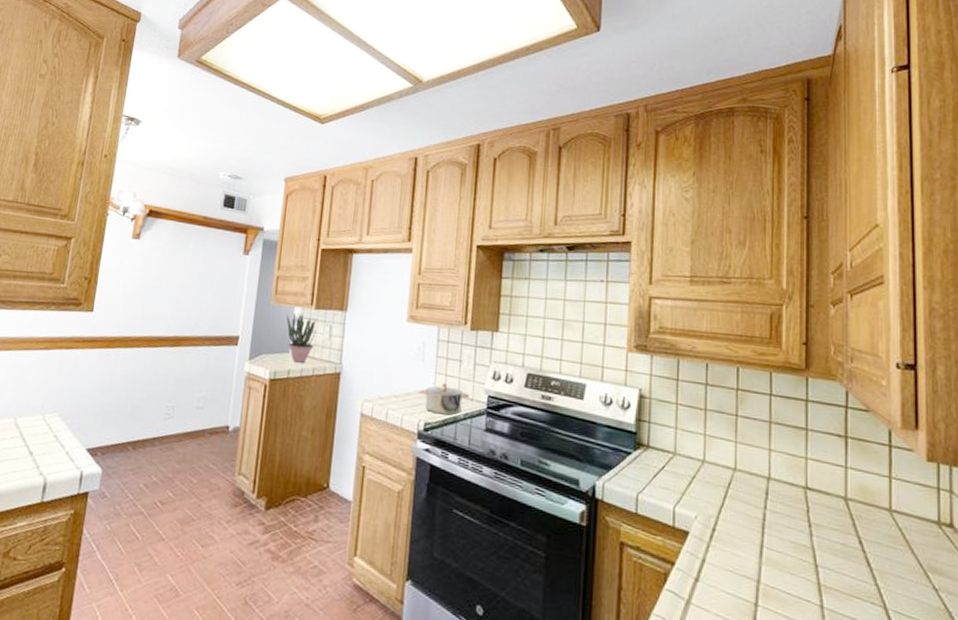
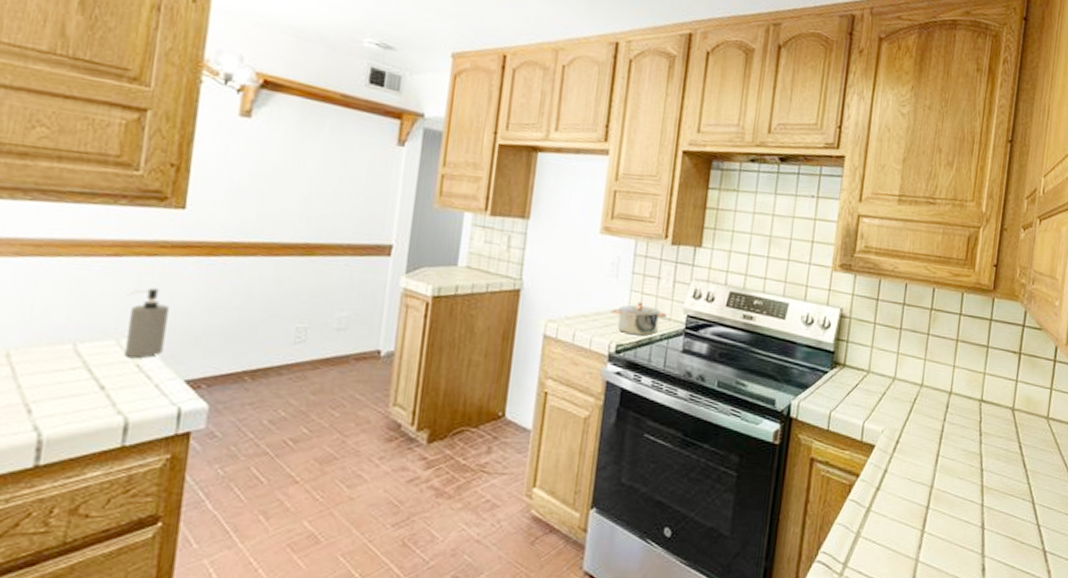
soap dispenser: none [46,374,79,430] -> present [123,288,170,358]
potted plant: present [286,313,316,364] -> none [453,219,491,279]

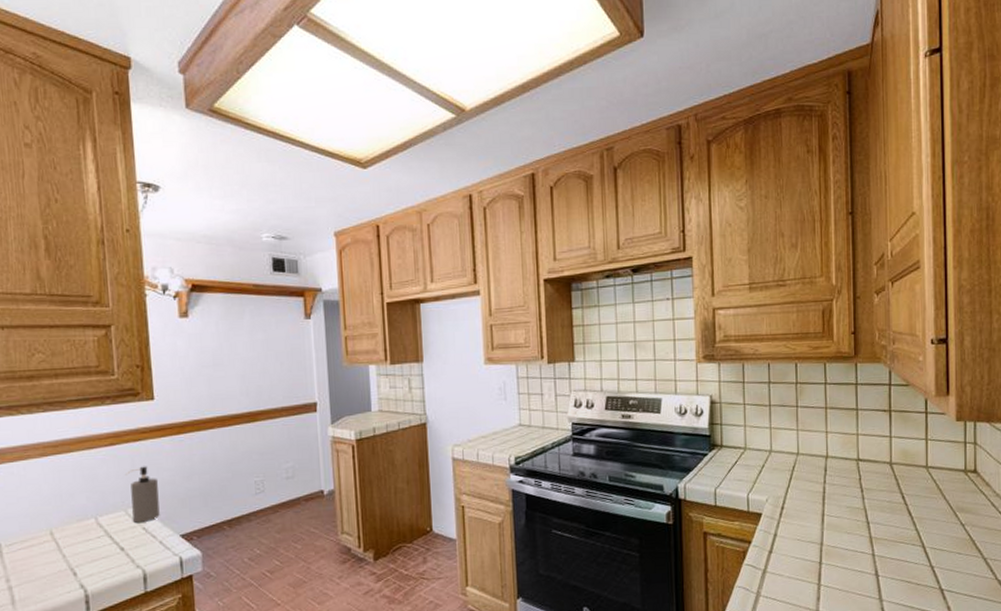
cooking pot: present [611,302,667,336] -> none [505,418,555,447]

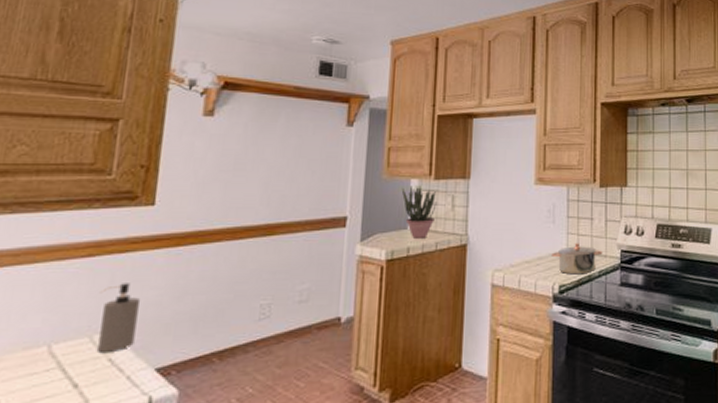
potted plant: none [361,371,395,421] -> present [401,185,437,240]
cooking pot: none [505,418,555,447] -> present [551,243,603,275]

